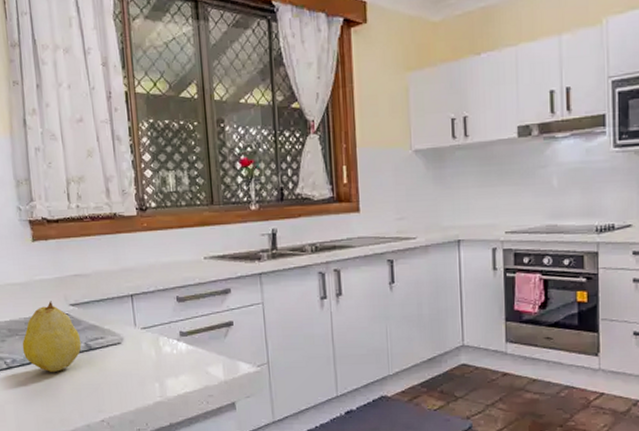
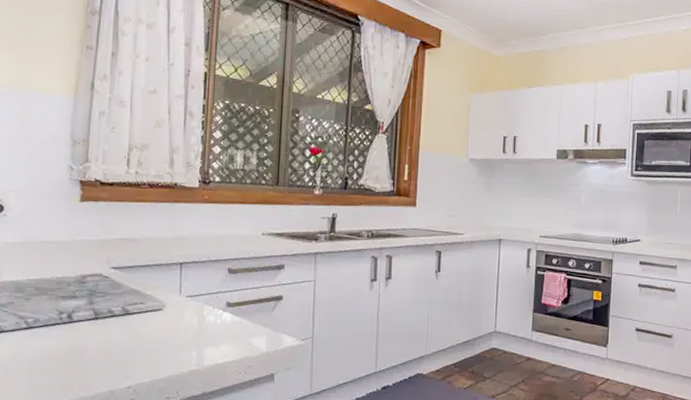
fruit: present [22,301,82,372] -> none [49,262,118,335]

